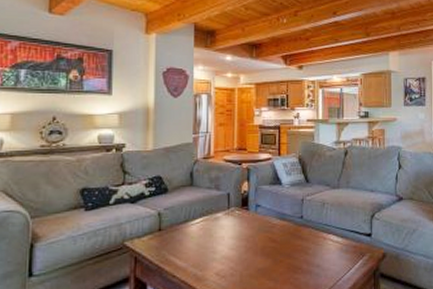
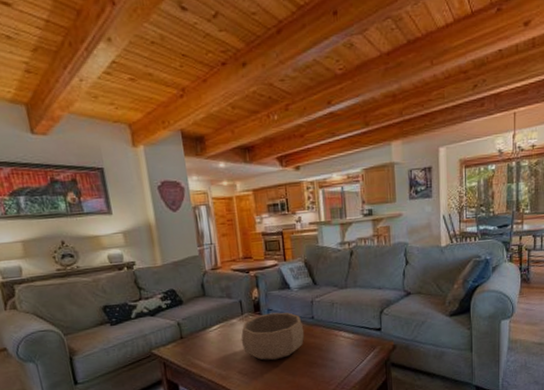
decorative bowl: none [223,209,292,262] -> present [241,312,305,361]

